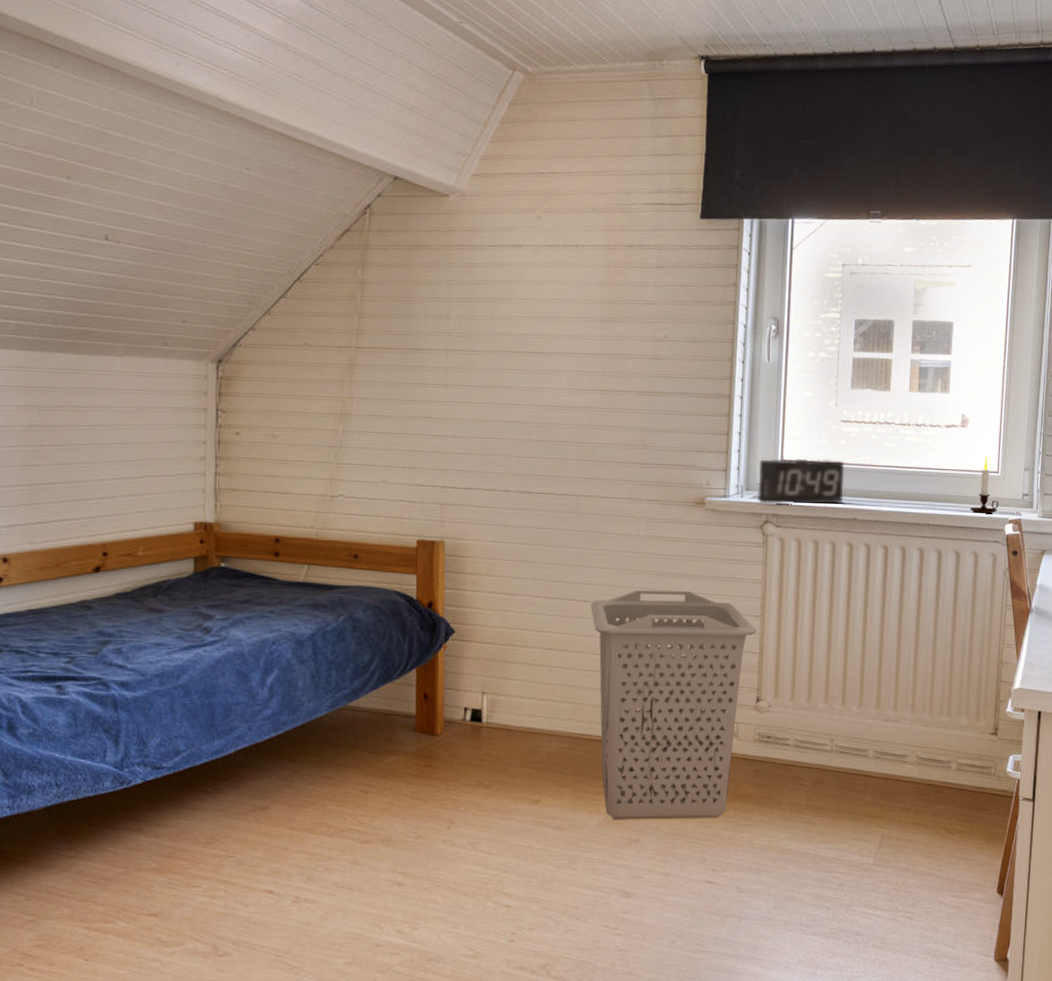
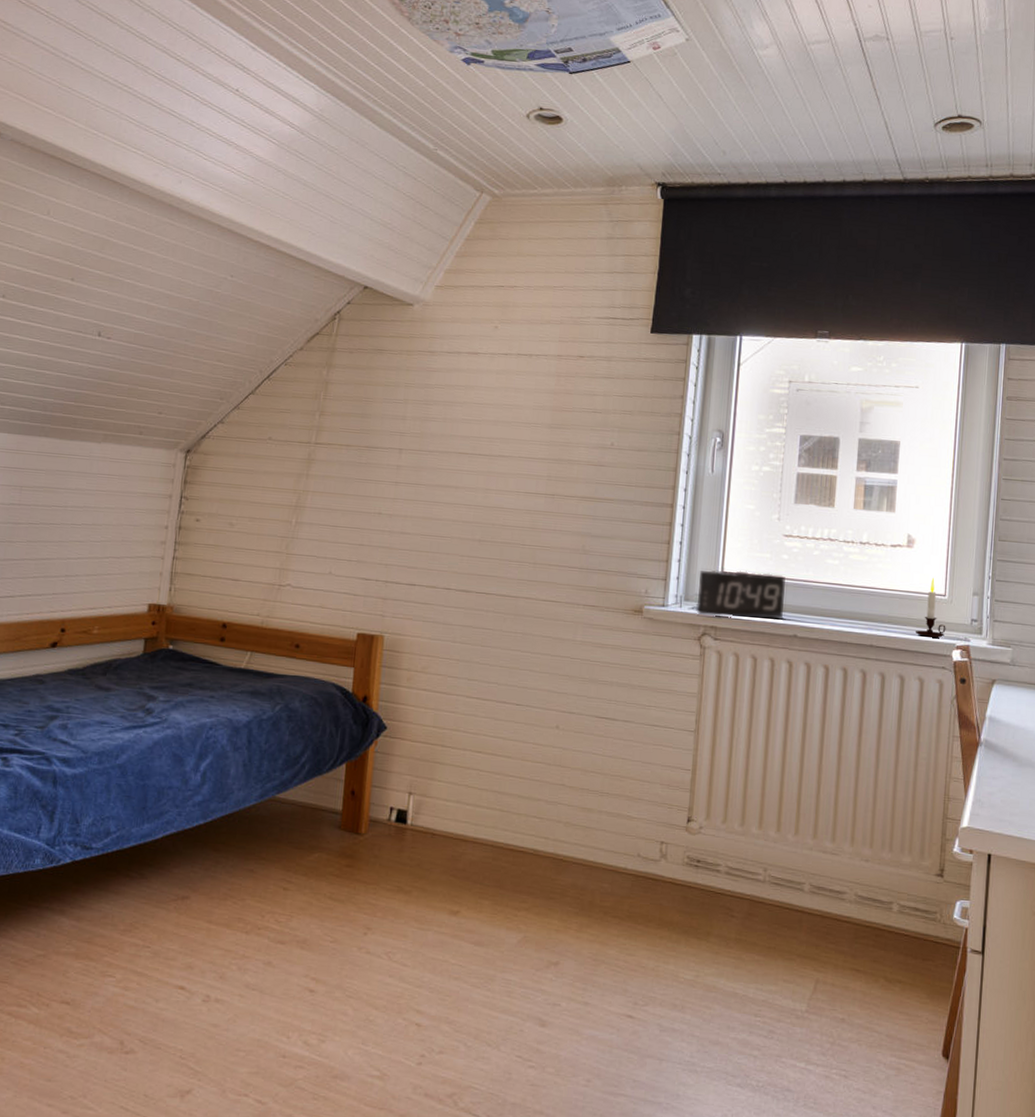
laundry basket: present [591,590,756,820] -> none [523,697,690,946]

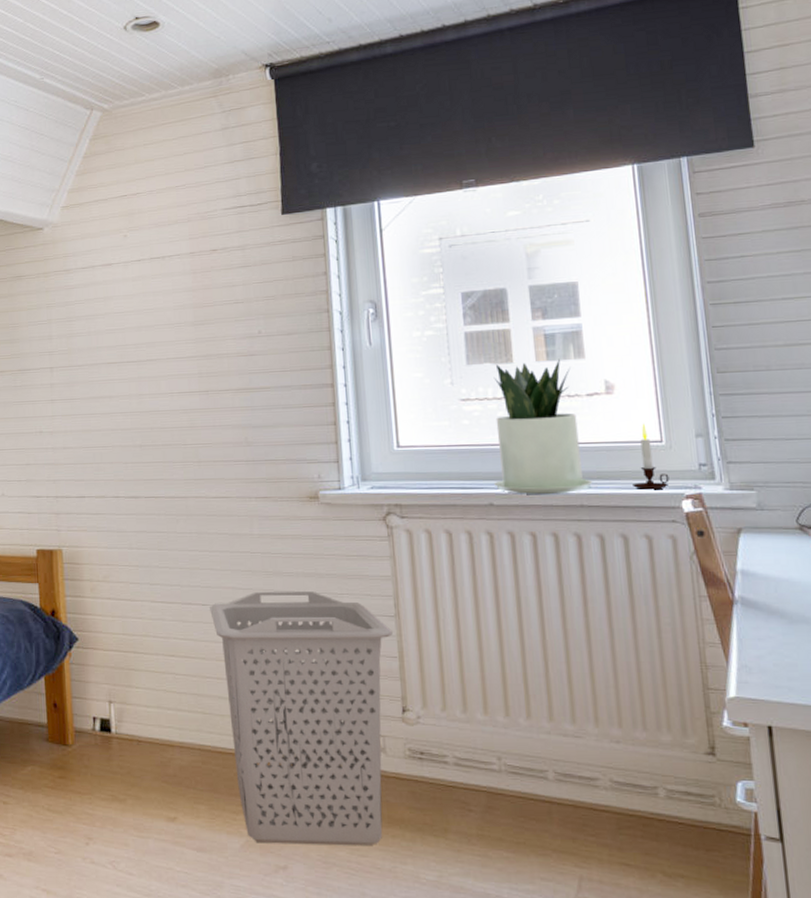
laundry basket: none [523,697,690,946] -> present [210,591,393,847]
alarm clock: present [696,570,786,620] -> none [373,441,475,495]
planter: none [801,507,884,633] -> present [493,359,593,495]

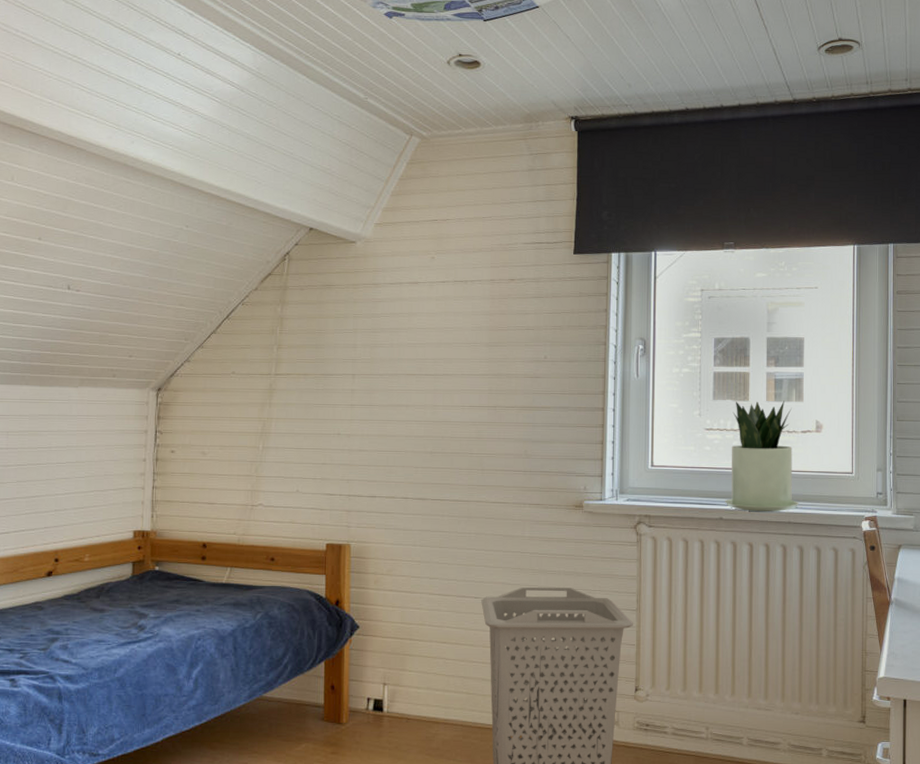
candle: present [631,423,669,490] -> none [827,457,855,512]

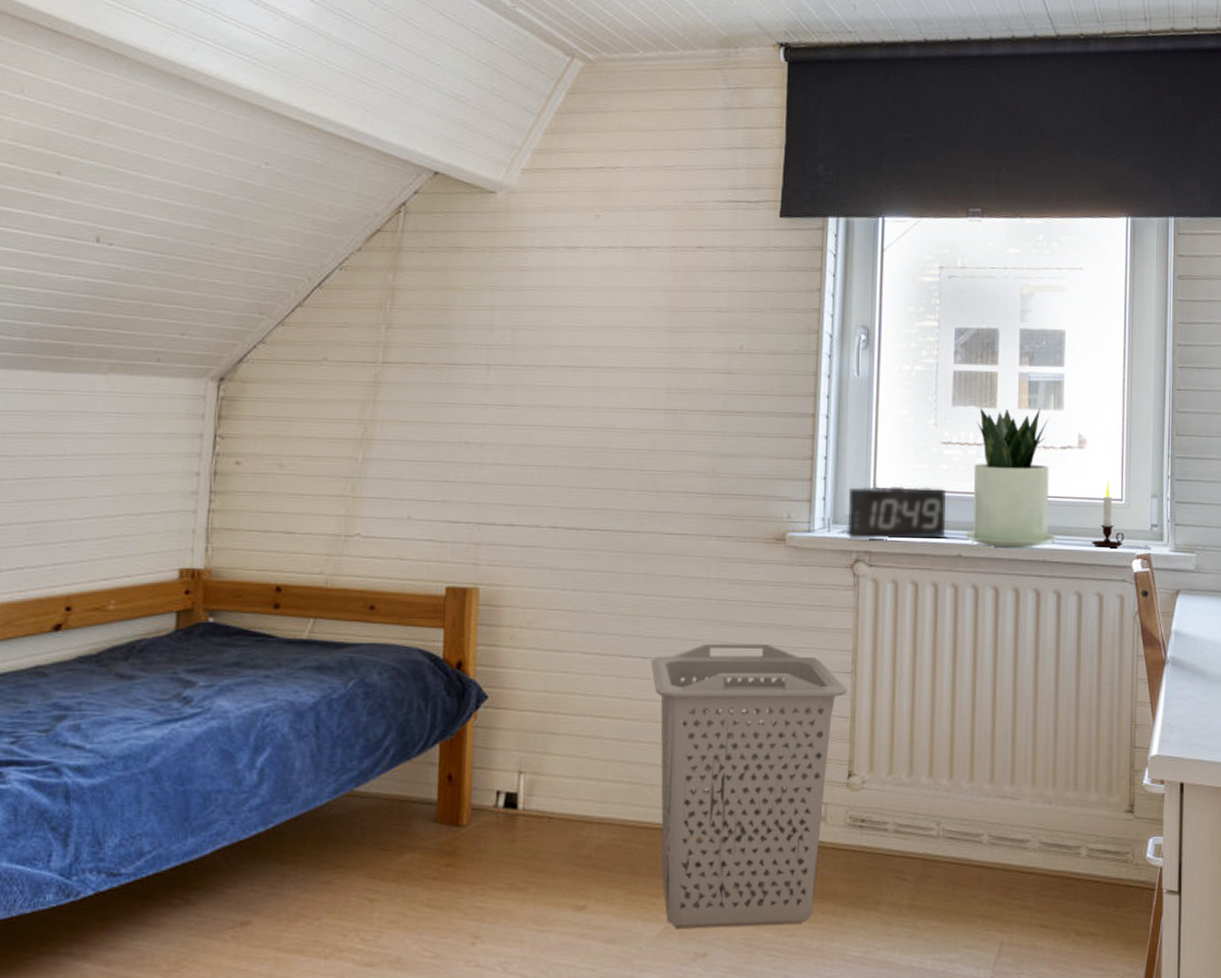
alarm clock: none [631,463,710,506] -> present [847,485,946,540]
candle: none [827,457,855,512] -> present [1091,480,1124,549]

